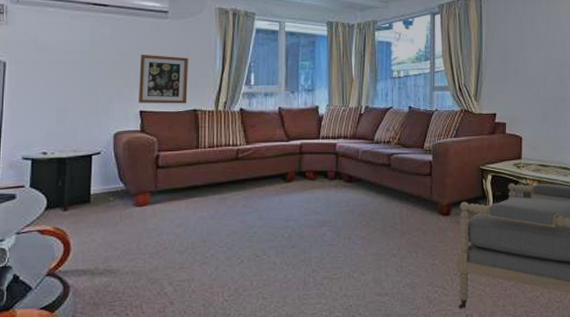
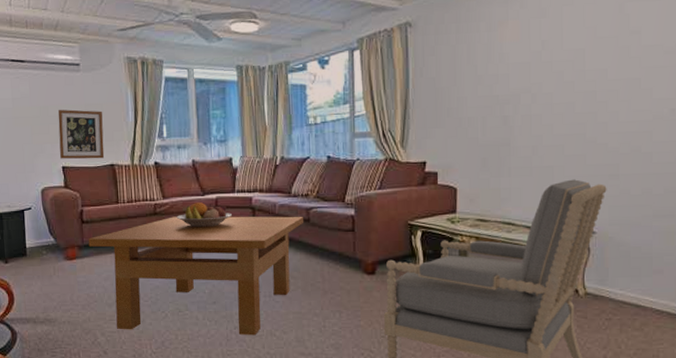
table: none [162,161,384,279] -> present [88,216,303,336]
fruit bowl: none [259,148,315,173] -> present [176,202,232,228]

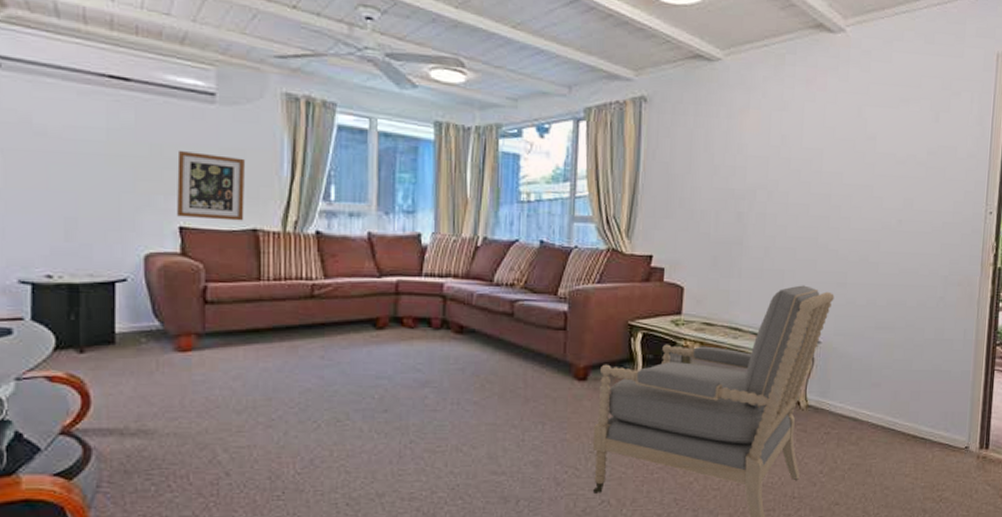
table: present [88,216,303,336] -> none [212,301,506,451]
fruit bowl: present [176,202,232,228] -> none [341,286,416,317]

